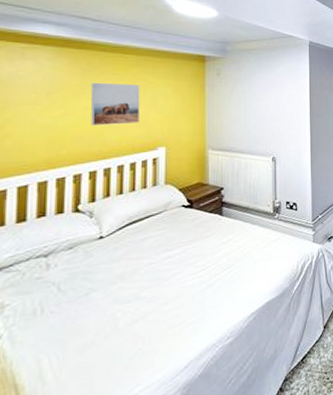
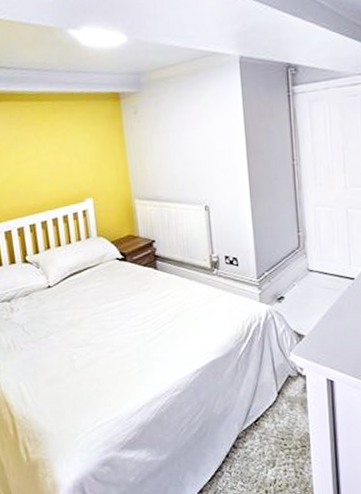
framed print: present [90,82,140,126] -> none [16,133,65,180]

